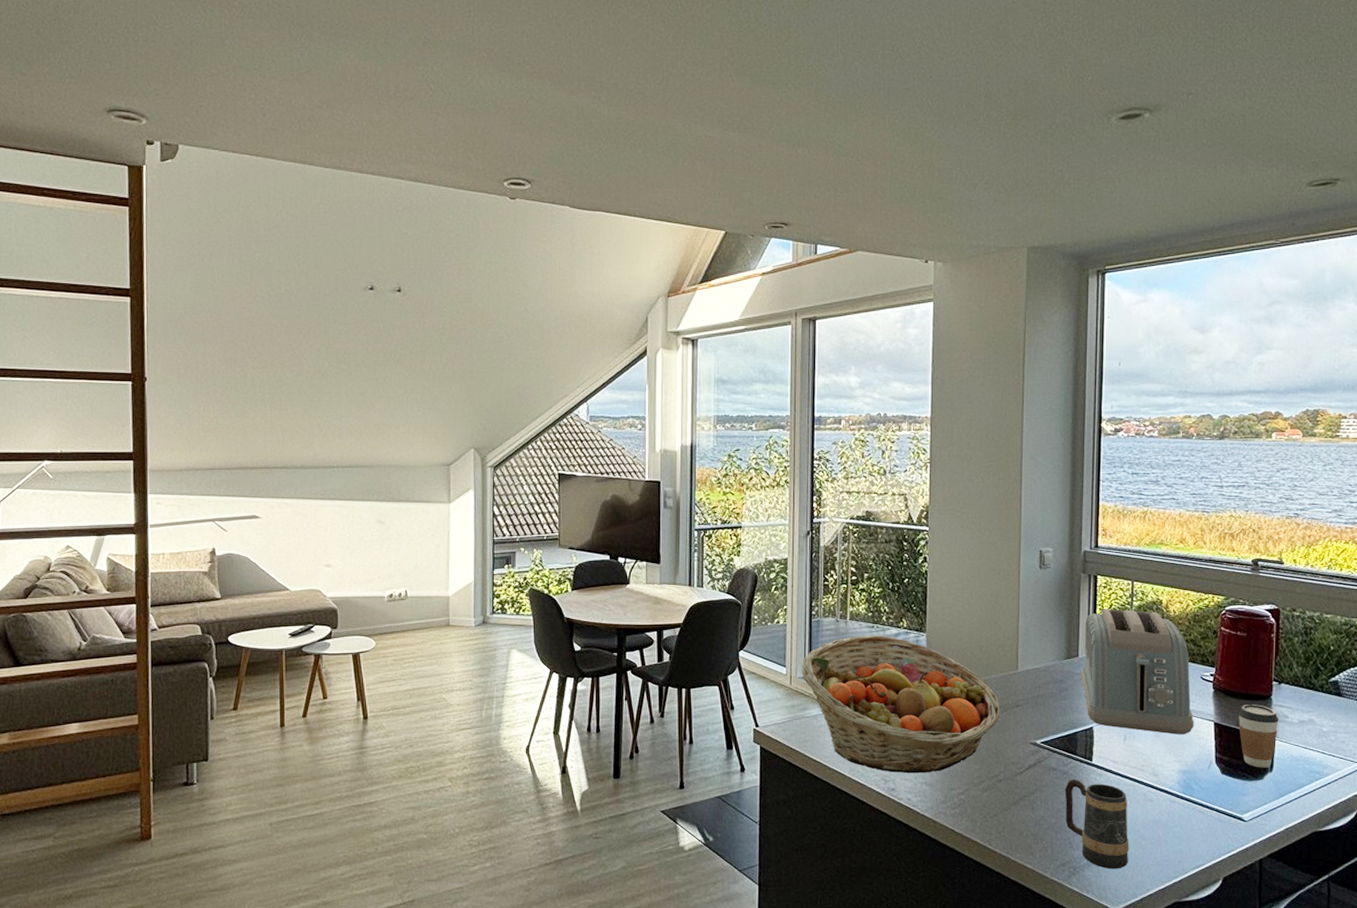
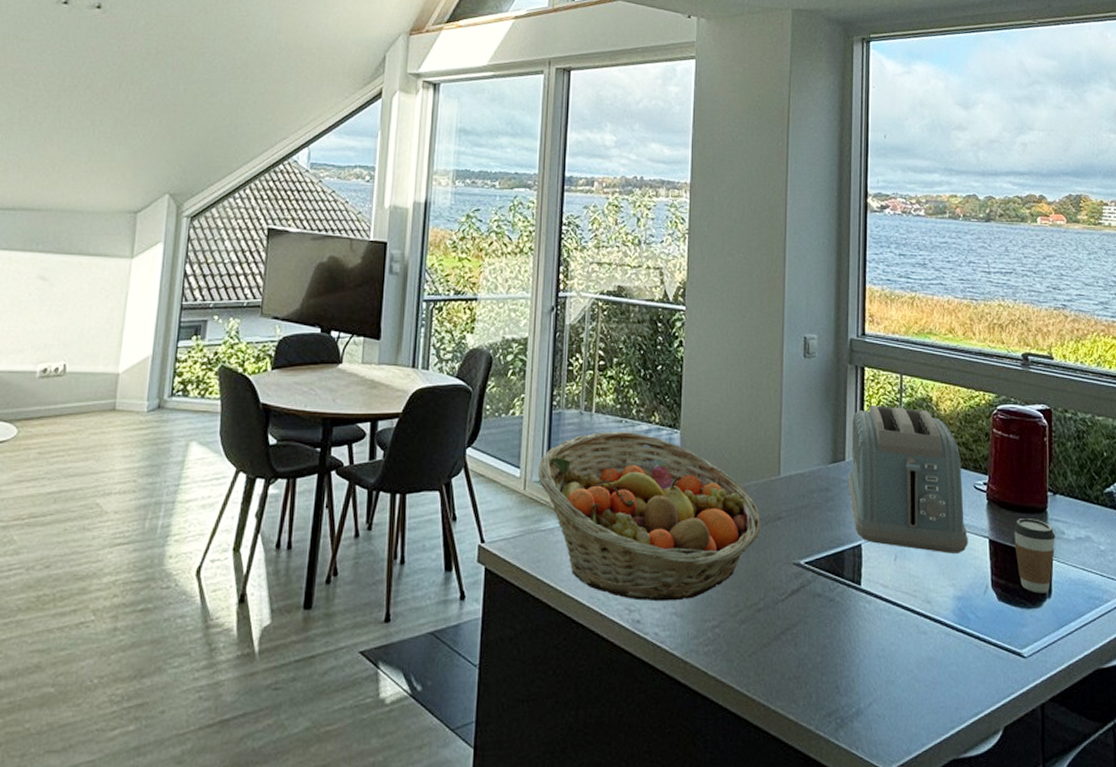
mug: present [1065,778,1129,869] -> none [832,607,902,720]

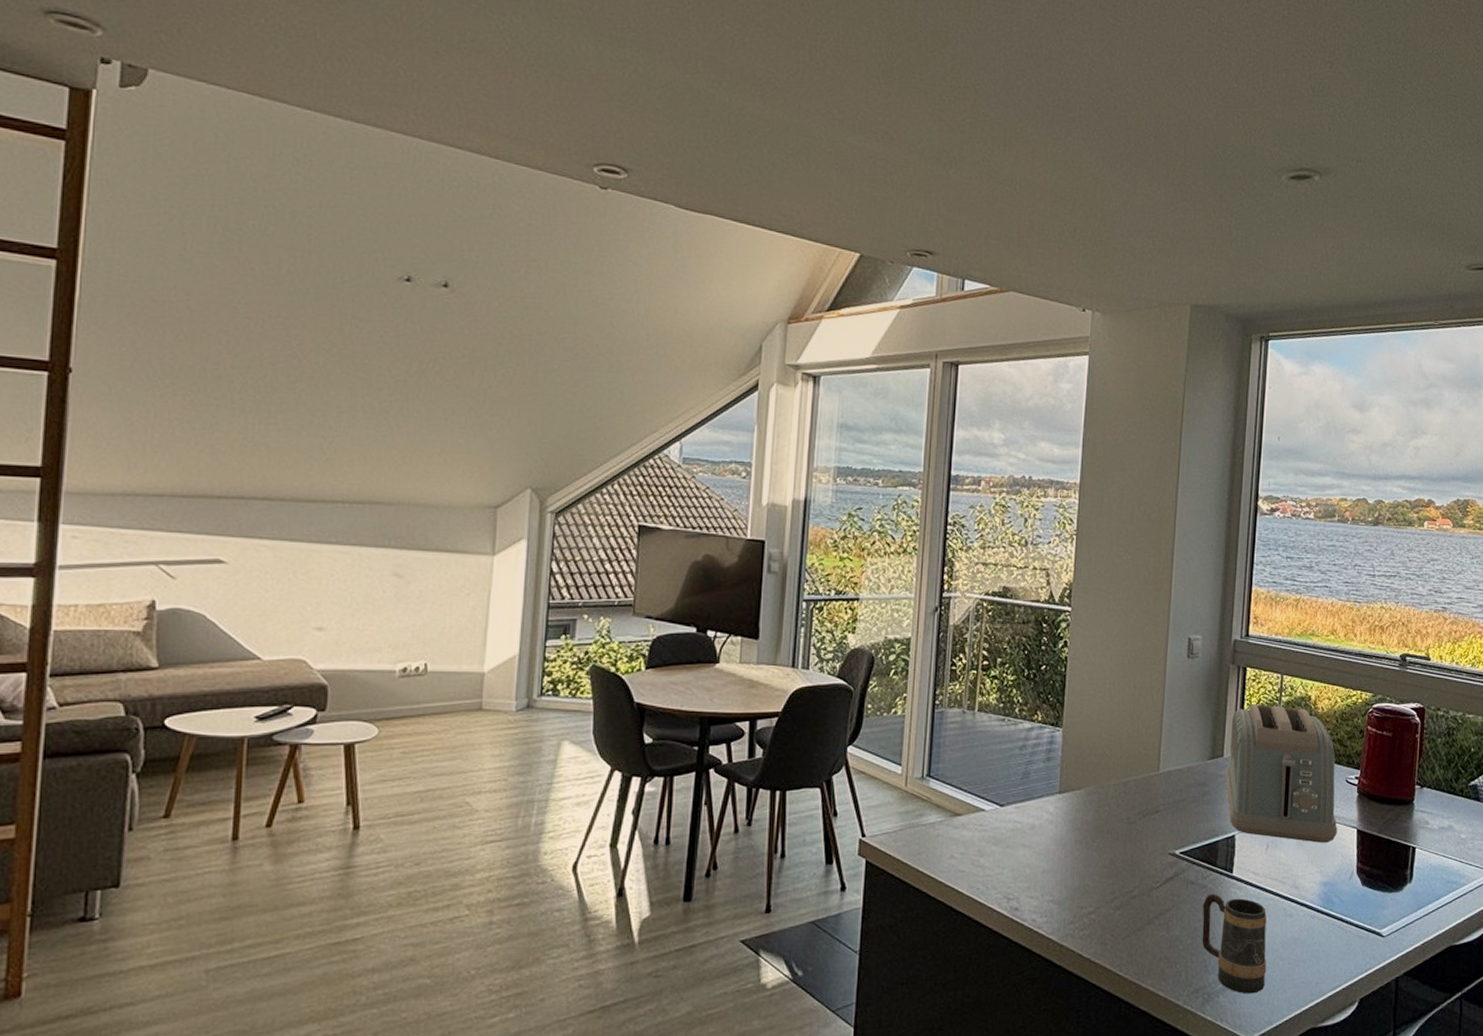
fruit basket: present [538,431,760,602] -> none [920,729,1138,890]
mug: none [832,607,902,720] -> present [1202,893,1267,994]
coffee cup: present [1013,518,1055,594] -> none [1380,810,1420,879]

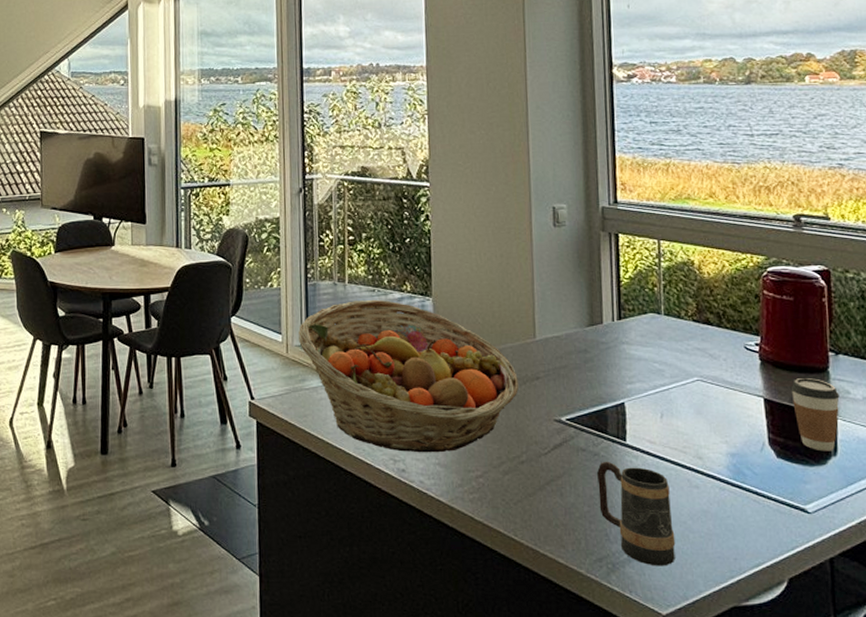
fruit basket: none [920,729,1138,890] -> present [299,299,518,453]
toaster: present [1225,704,1337,843] -> none [606,270,741,412]
coffee cup: none [1380,810,1420,879] -> present [790,378,840,452]

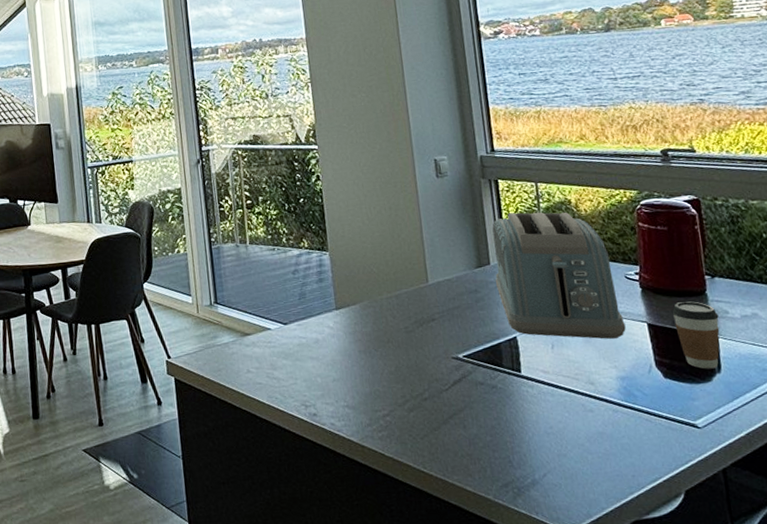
fruit basket: present [299,299,518,453] -> none [207,257,416,397]
mug: present [597,461,676,566] -> none [496,392,577,488]
toaster: none [606,270,741,412] -> present [492,212,626,339]

